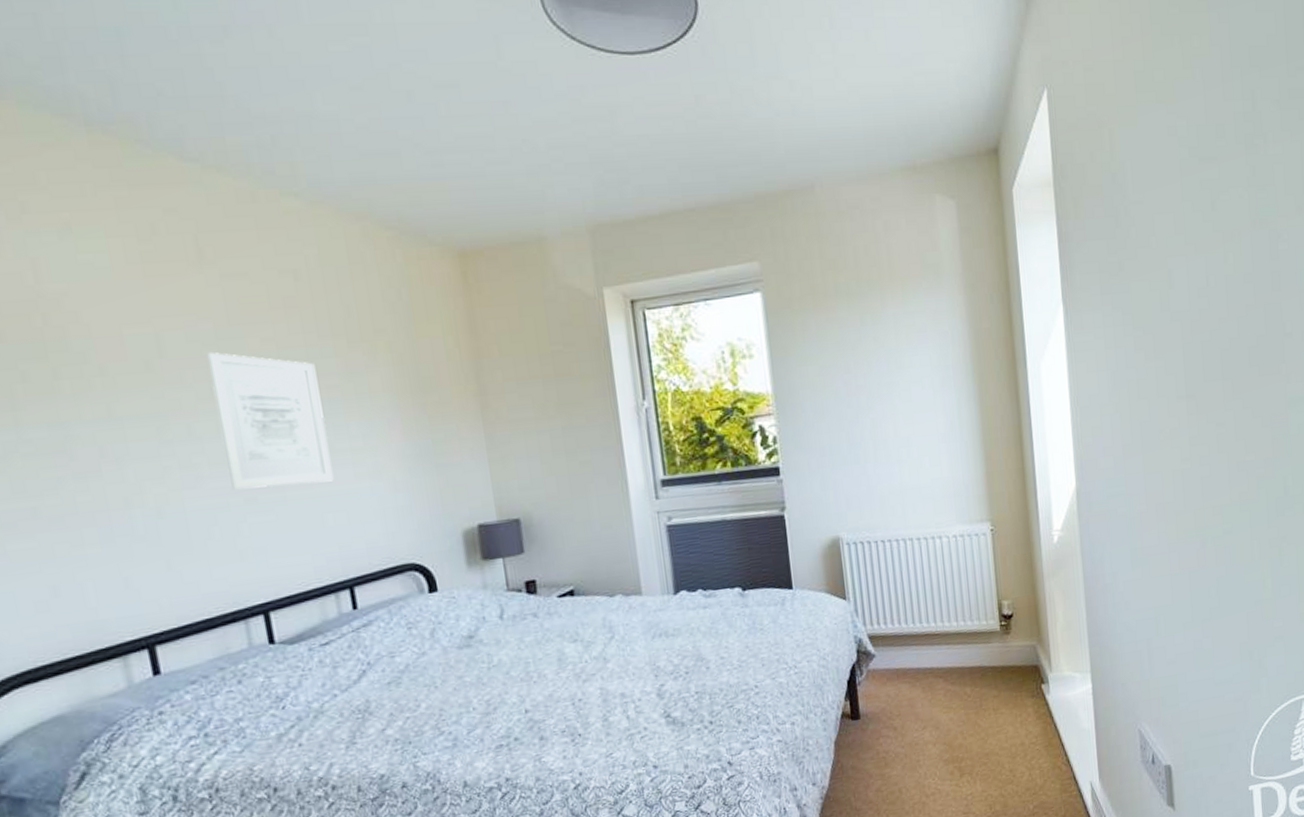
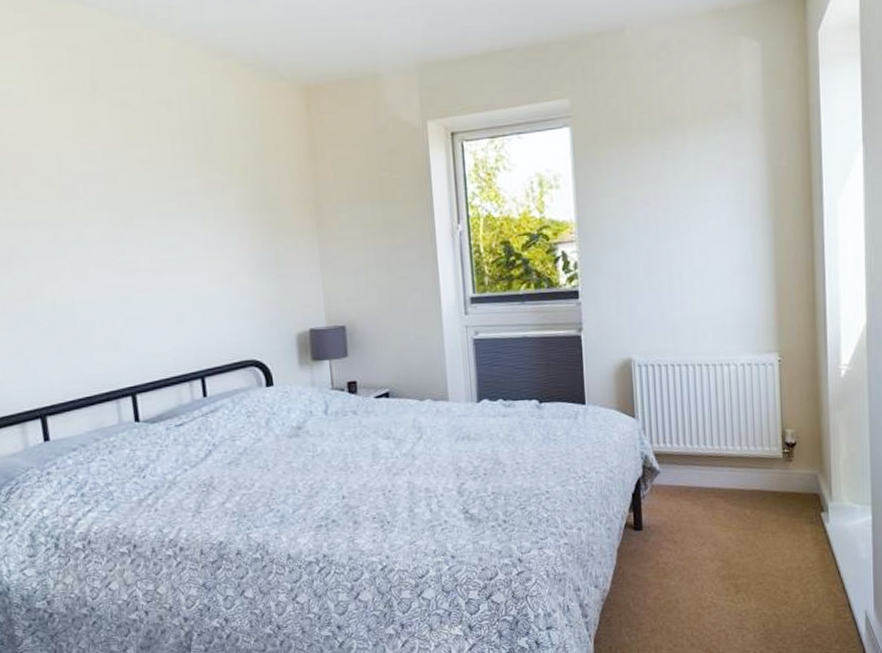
wall art: present [207,351,334,490] -> none [96,169,192,289]

